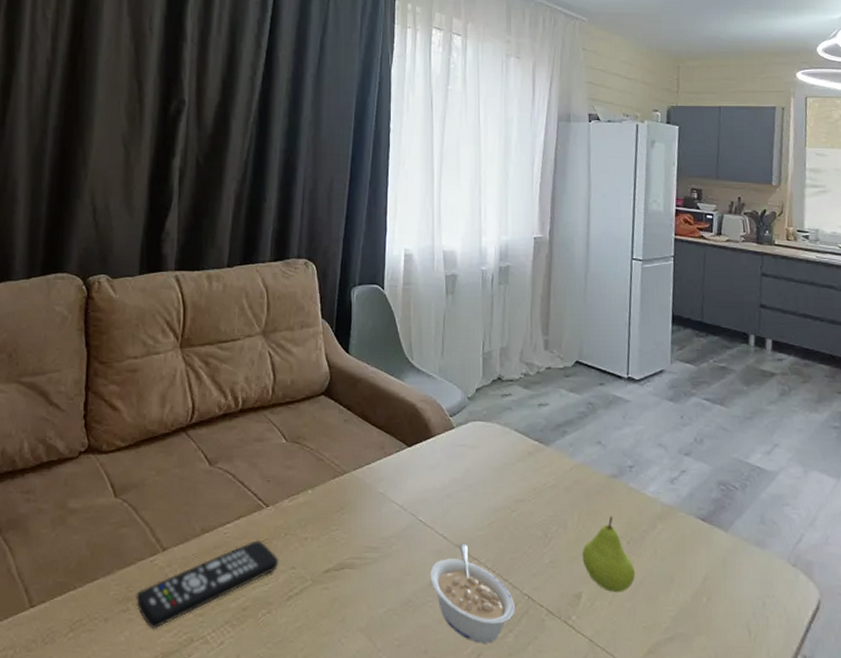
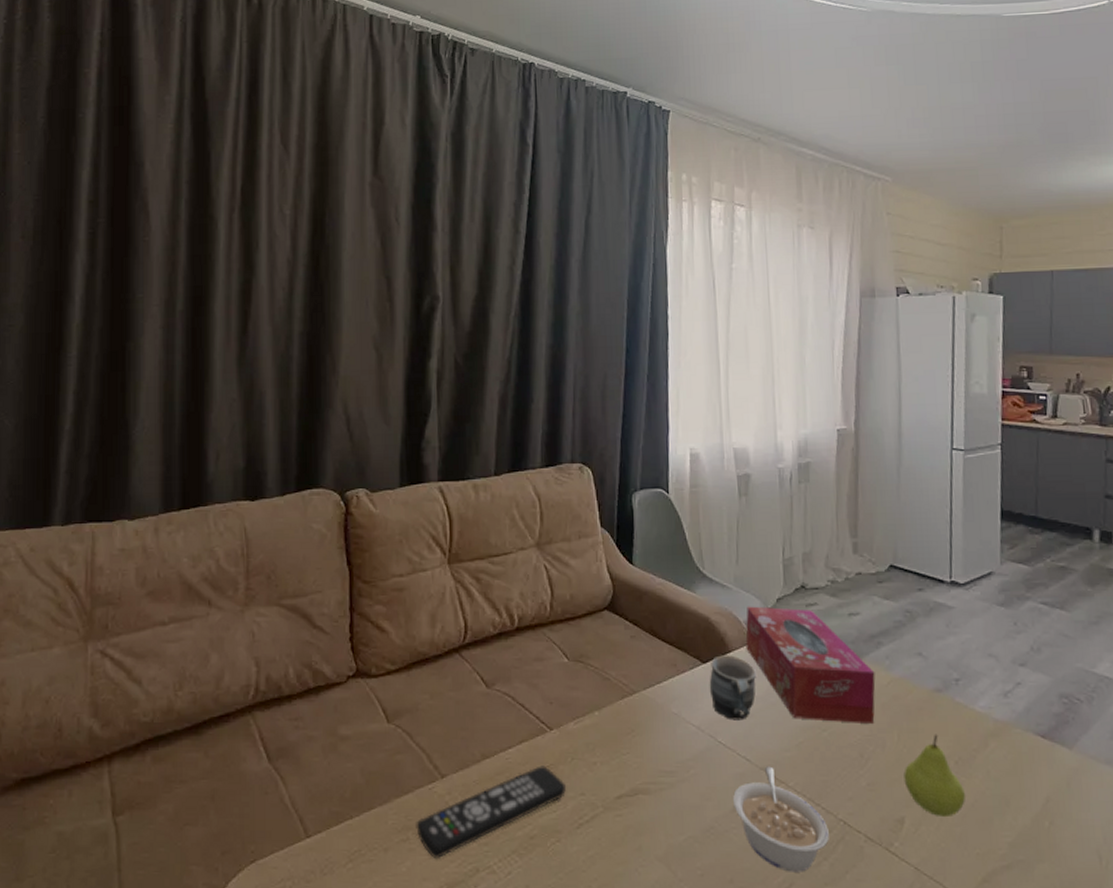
mug: none [413,440,455,501] -> present [709,655,756,721]
tissue box: none [447,395,560,507] -> present [745,606,876,725]

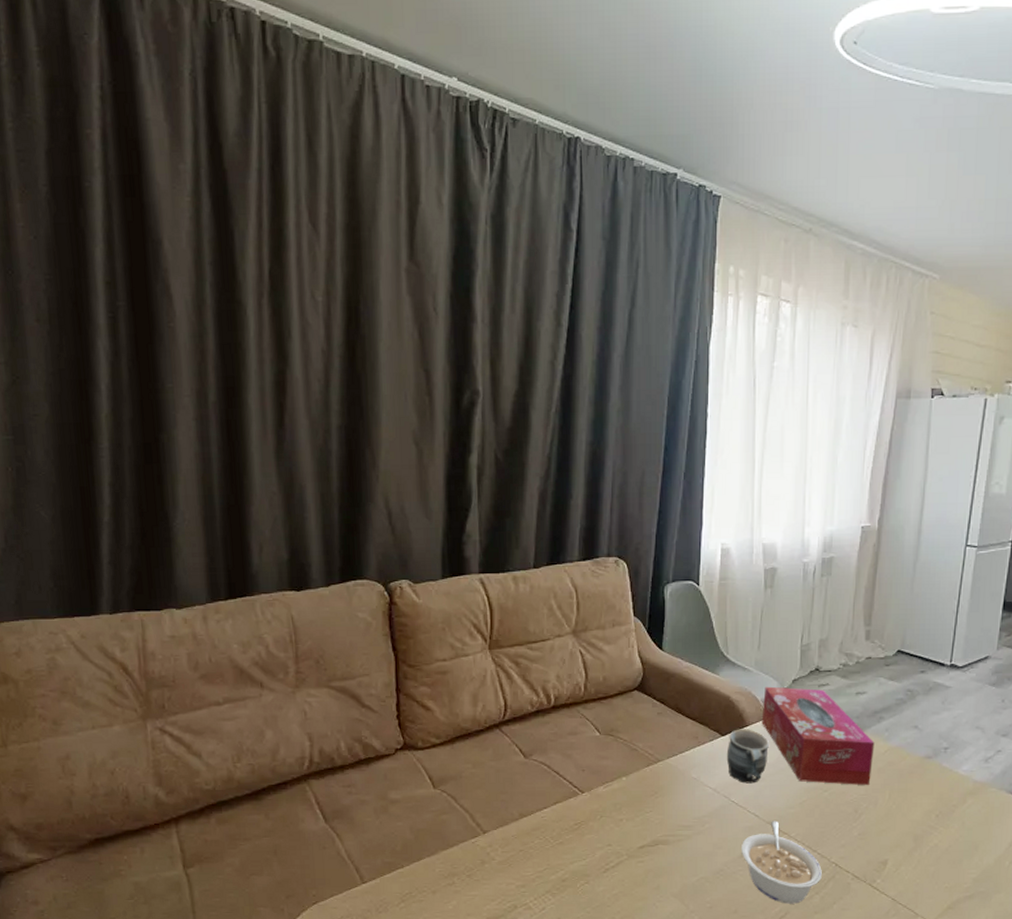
remote control: present [416,766,567,859] -> none [460,822,596,899]
fruit: present [903,734,966,818] -> none [890,793,942,860]

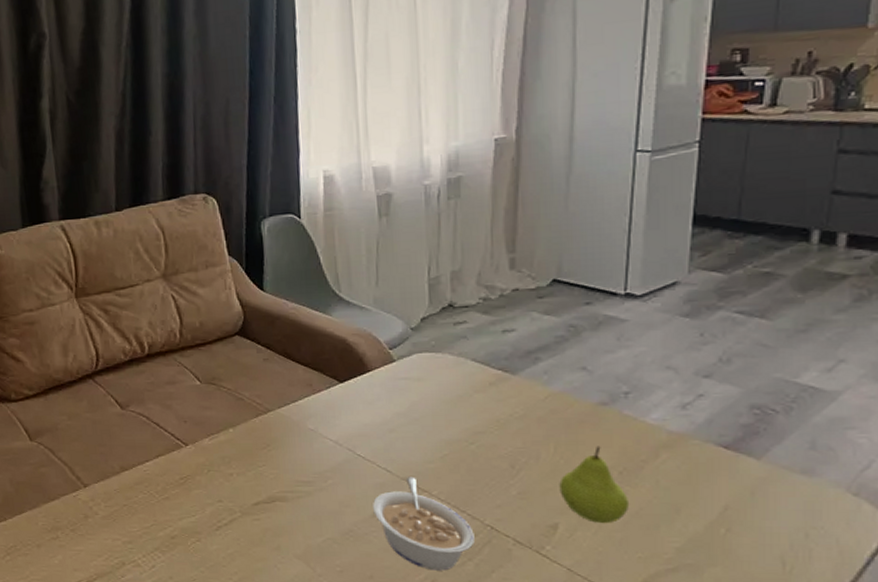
mug: present [726,729,769,784] -> none [347,374,397,435]
tissue box: present [761,686,875,786] -> none [386,326,531,438]
fruit: none [890,793,942,860] -> present [559,446,630,524]

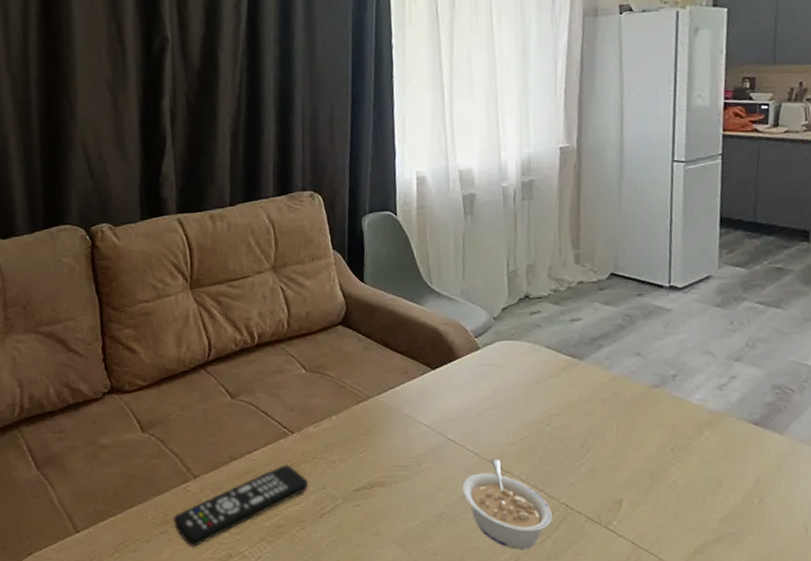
remote control: none [64,476,205,554] -> present [173,465,309,548]
fruit: present [559,446,630,524] -> none [622,425,681,498]

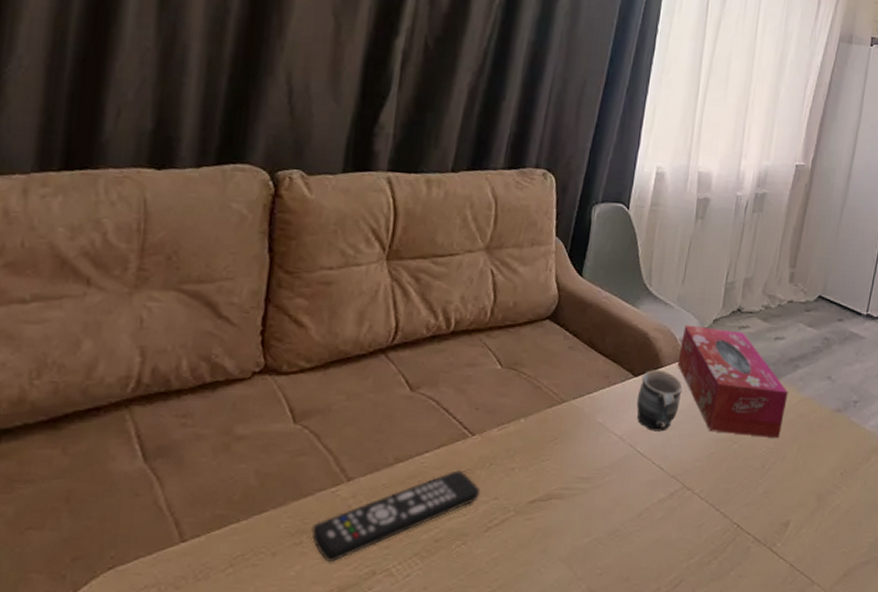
mug: none [438,361,483,420] -> present [636,370,683,432]
legume: present [461,458,552,549] -> none [640,474,723,570]
tissue box: none [472,316,596,419] -> present [677,325,788,439]

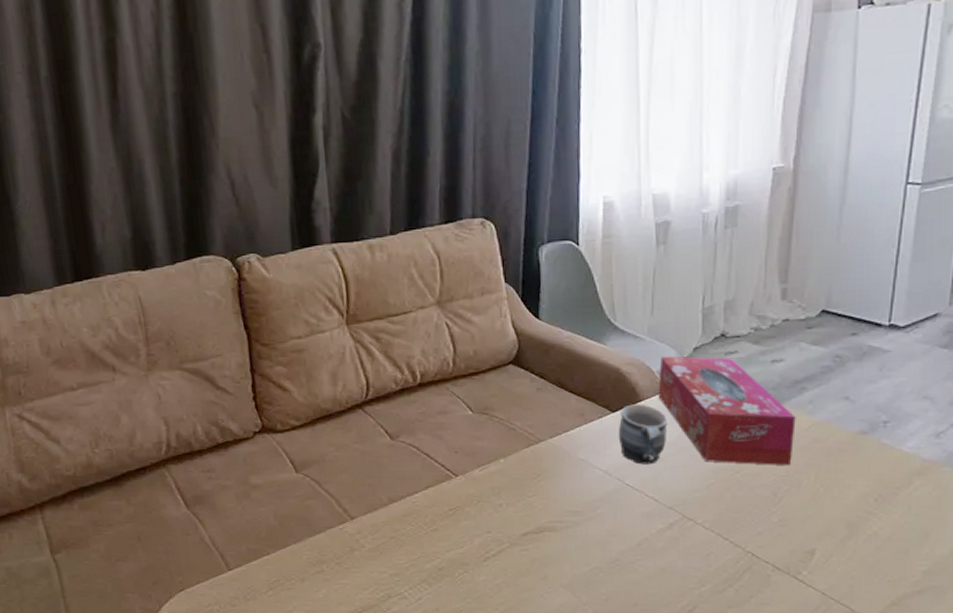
remote control: present [311,470,481,563] -> none [329,508,473,588]

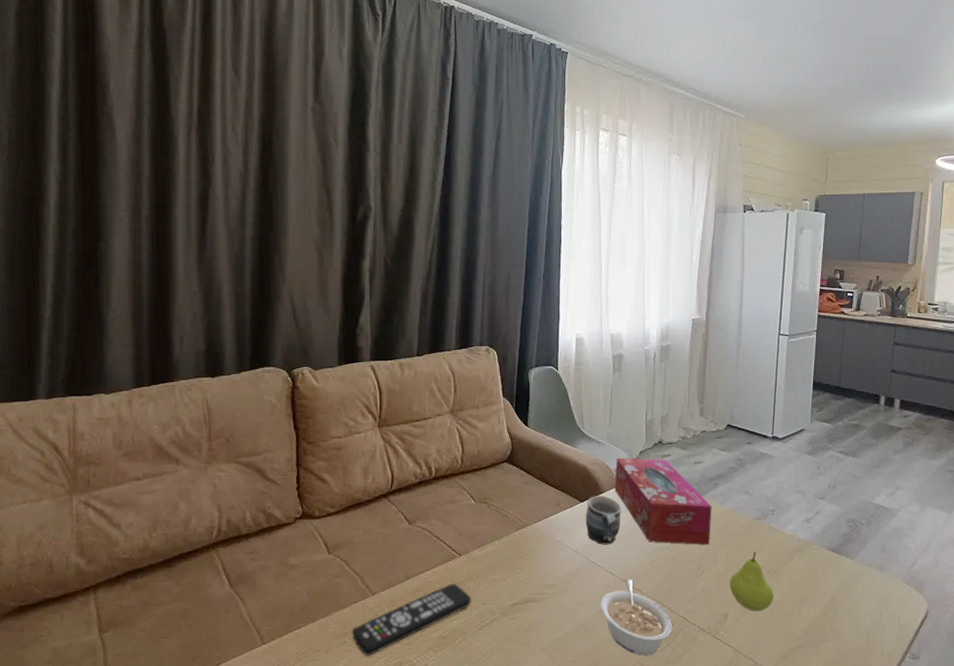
remote control: none [329,508,473,588] -> present [351,583,472,657]
legume: none [638,505,736,597] -> present [600,578,672,656]
fruit: none [818,473,883,549] -> present [729,551,775,612]

